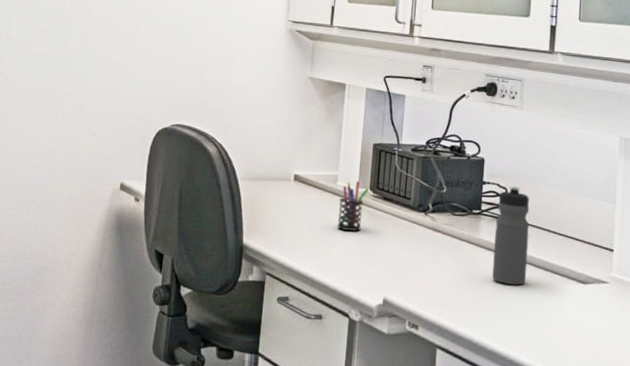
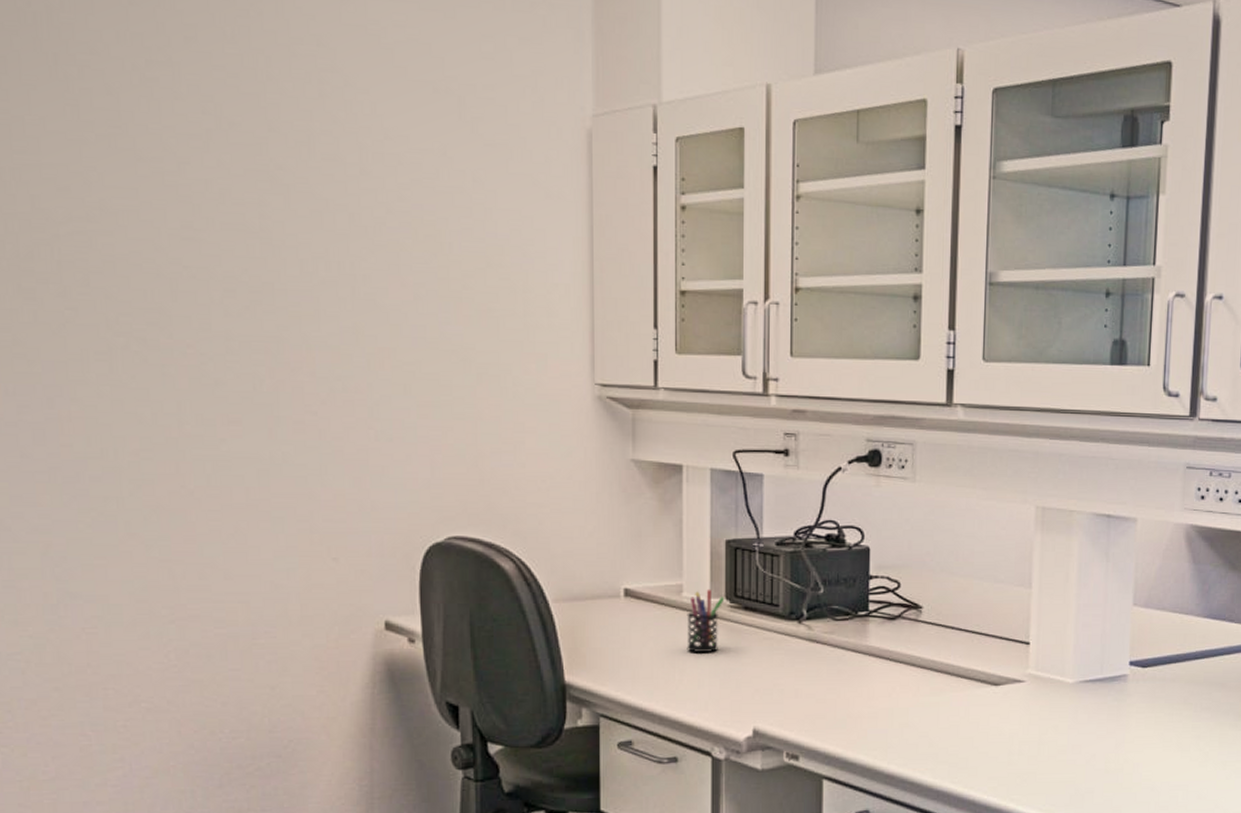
water bottle: present [492,186,530,285] -> none [886,578,929,696]

